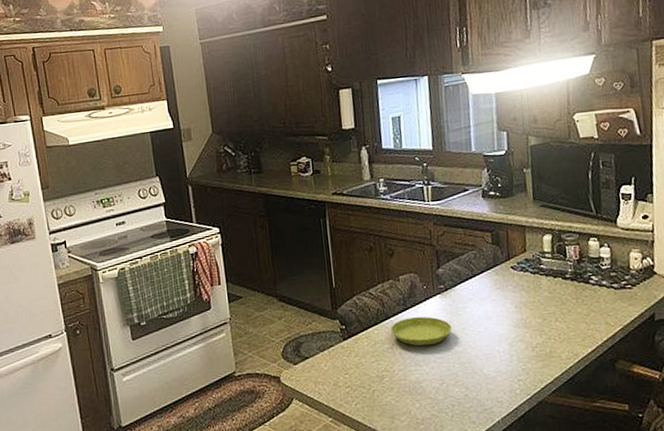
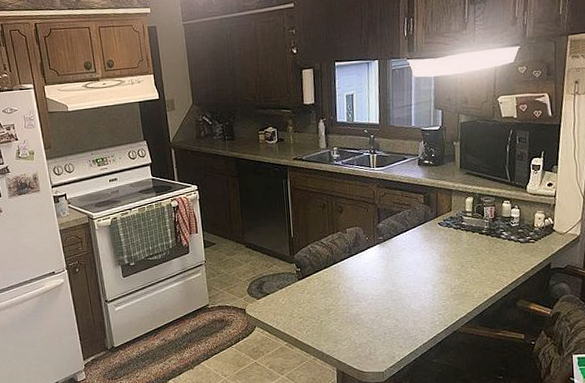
saucer: present [390,316,452,346] -> none [337,262,388,286]

